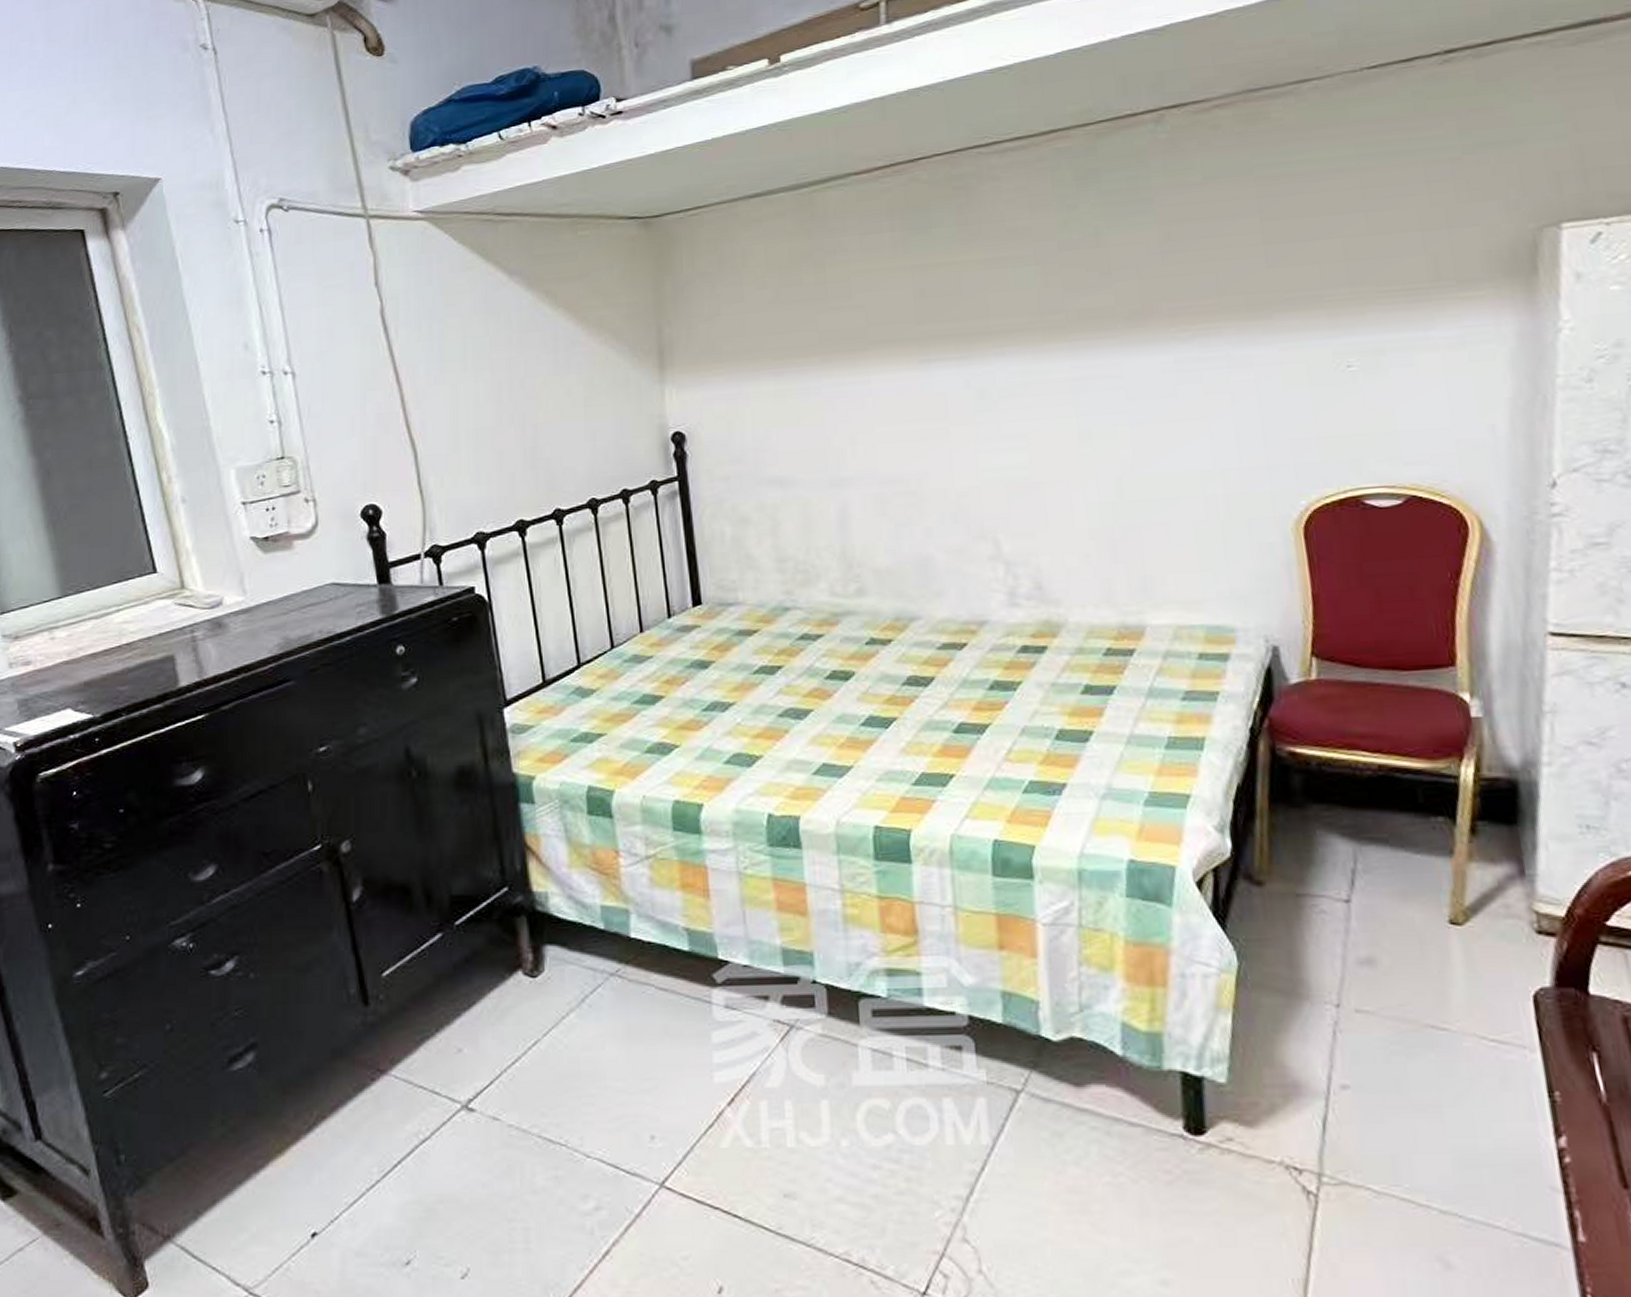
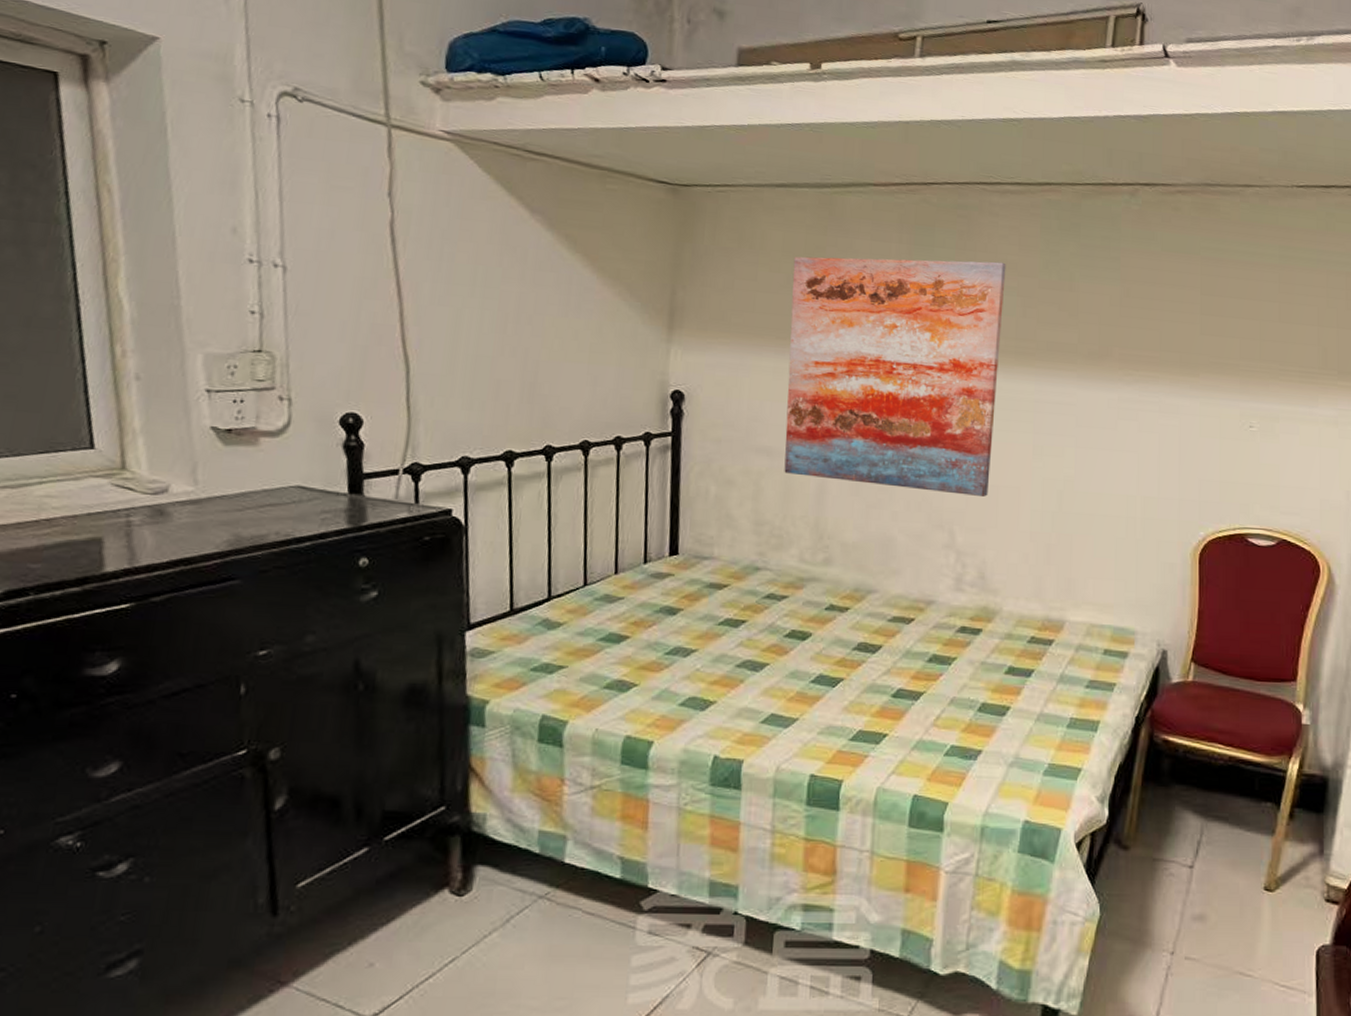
wall art: none [779,230,1032,503] -> present [784,256,1006,497]

